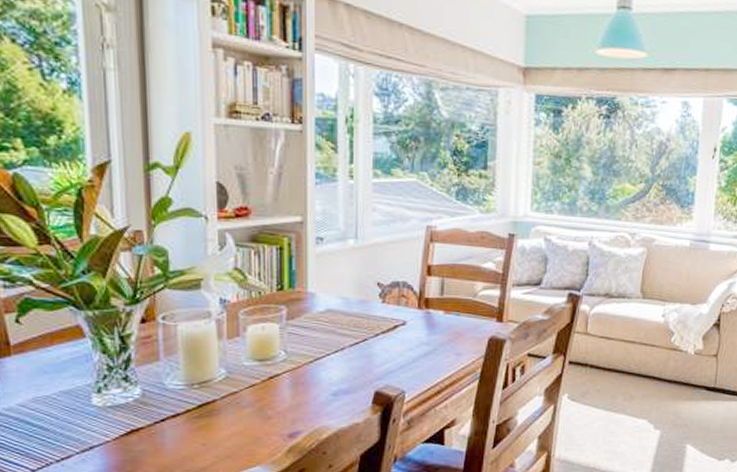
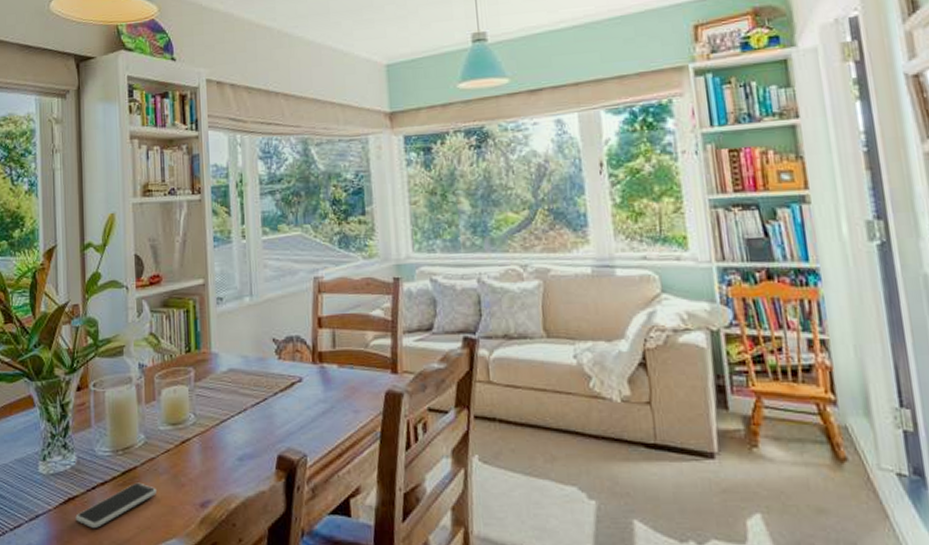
smartphone: none [140,415,239,458] -> present [75,482,156,528]

